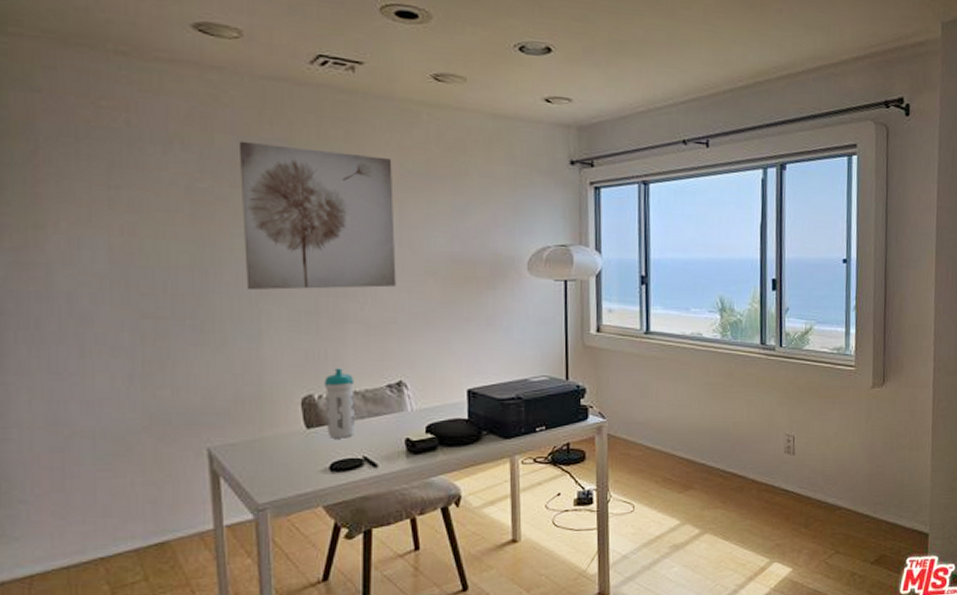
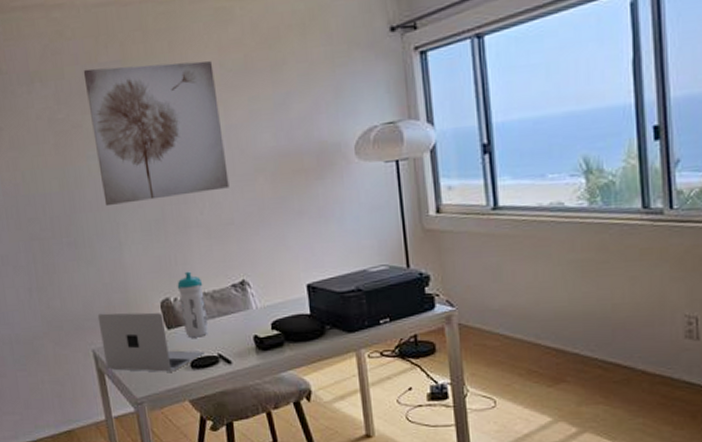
laptop: none [219,407,348,475] -> present [97,312,205,372]

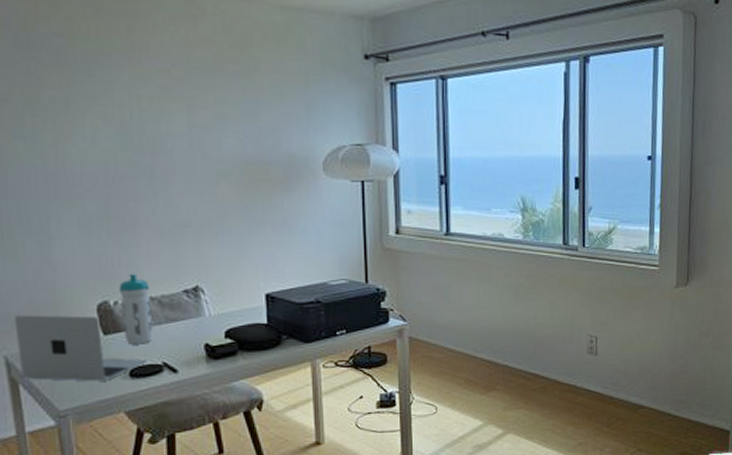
wall art: present [83,61,230,207] -> none [14,36,188,195]

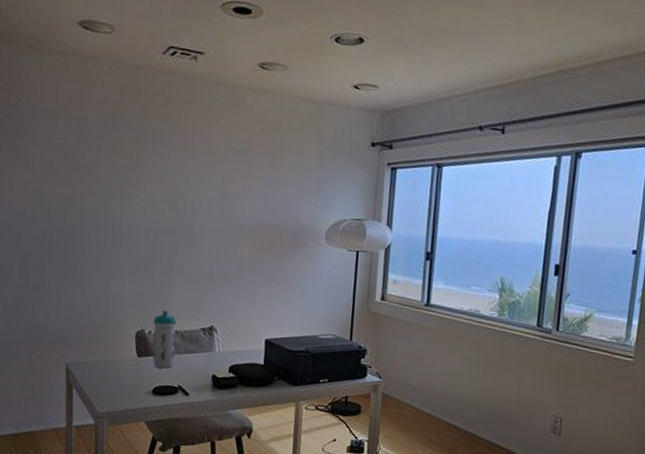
laptop: present [14,314,147,382] -> none [75,332,167,394]

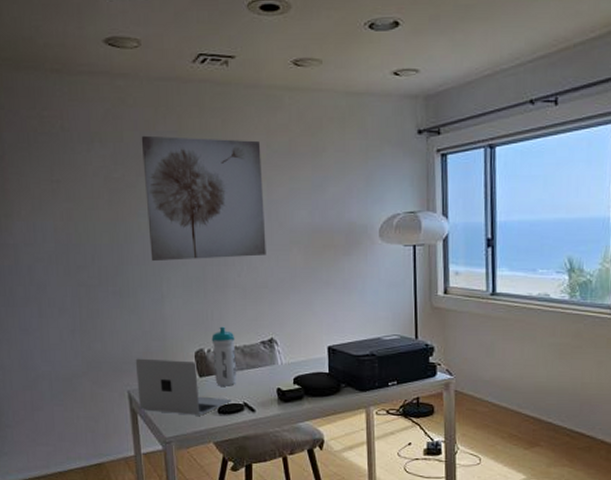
laptop: none [75,332,167,394] -> present [135,358,231,416]
wall art: none [102,118,221,246] -> present [141,135,266,262]

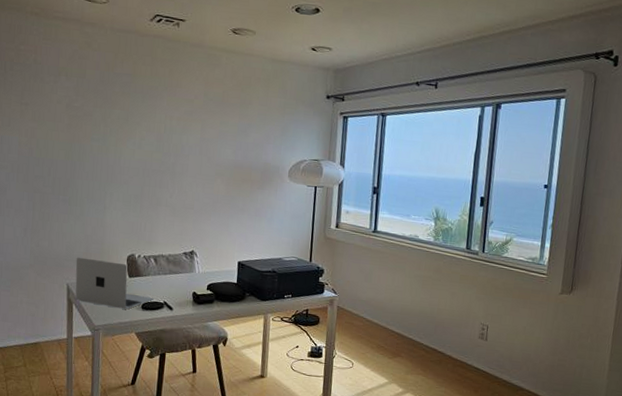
wall art: present [141,135,266,262] -> none [98,75,199,183]
water bottle: present [211,326,236,386] -> none [142,237,162,287]

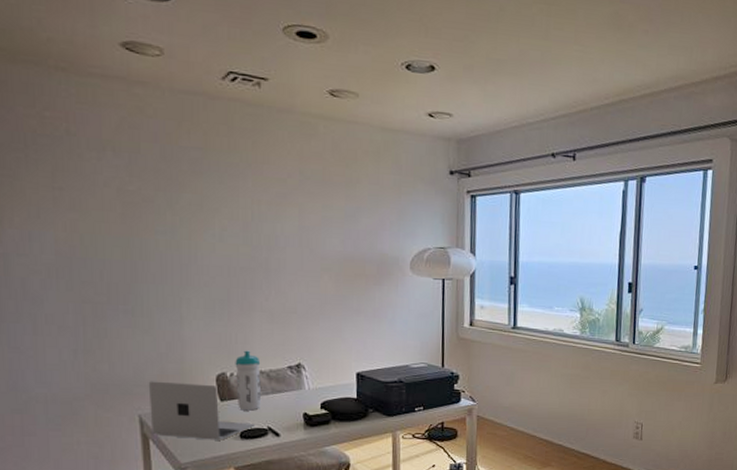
water bottle: none [142,237,162,287] -> present [235,350,261,411]

